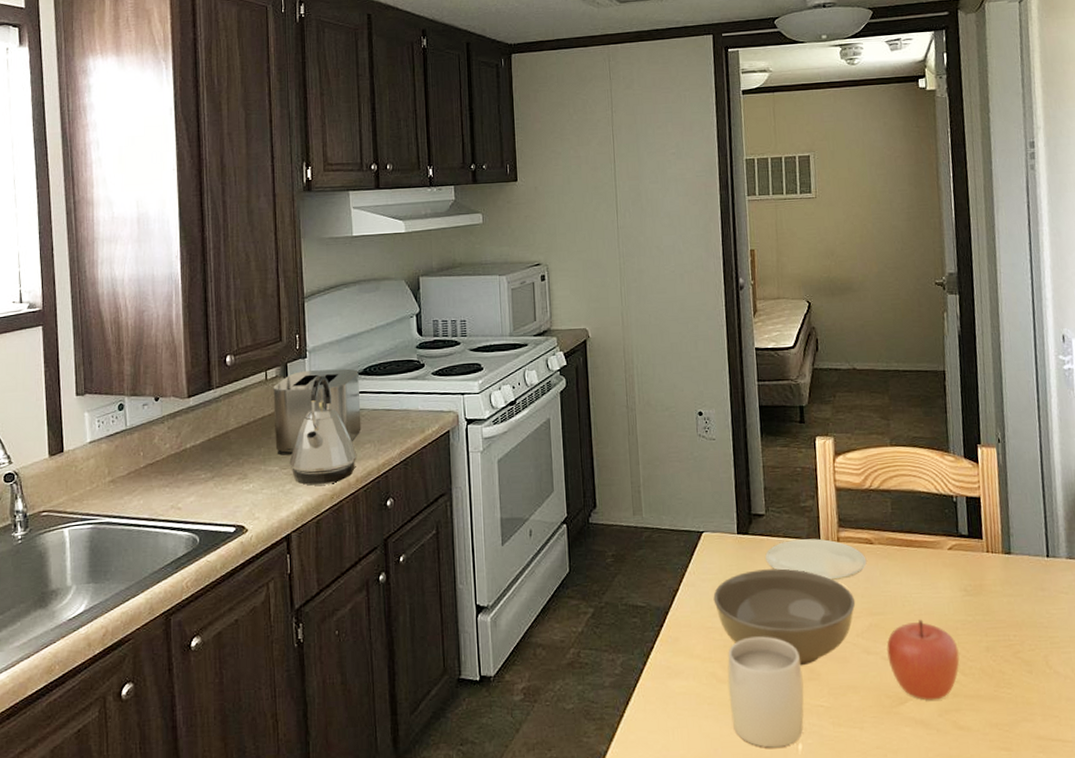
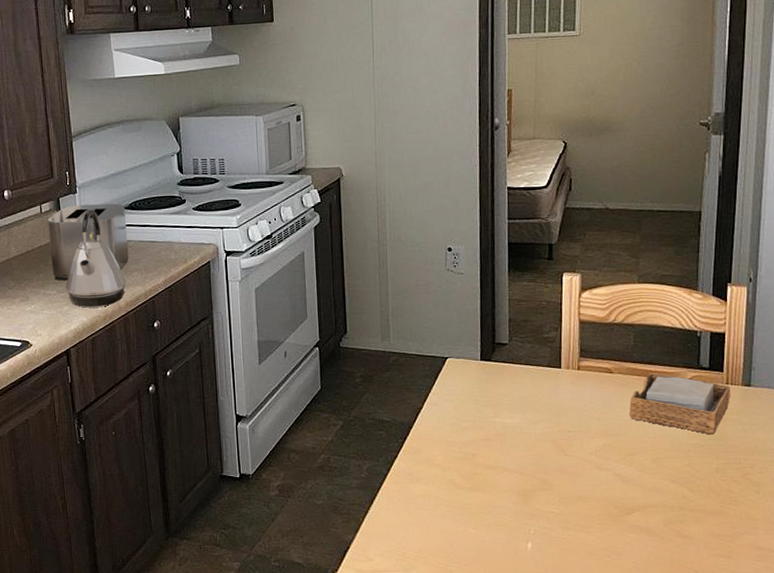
bowl: present [713,568,856,666] -> none [455,392,591,478]
mug: present [727,636,804,748] -> none [465,451,536,545]
plate: present [765,538,867,581] -> none [506,367,605,405]
fruit: present [886,619,960,701] -> none [618,442,689,512]
napkin holder: none [893,542,992,609] -> present [629,372,730,435]

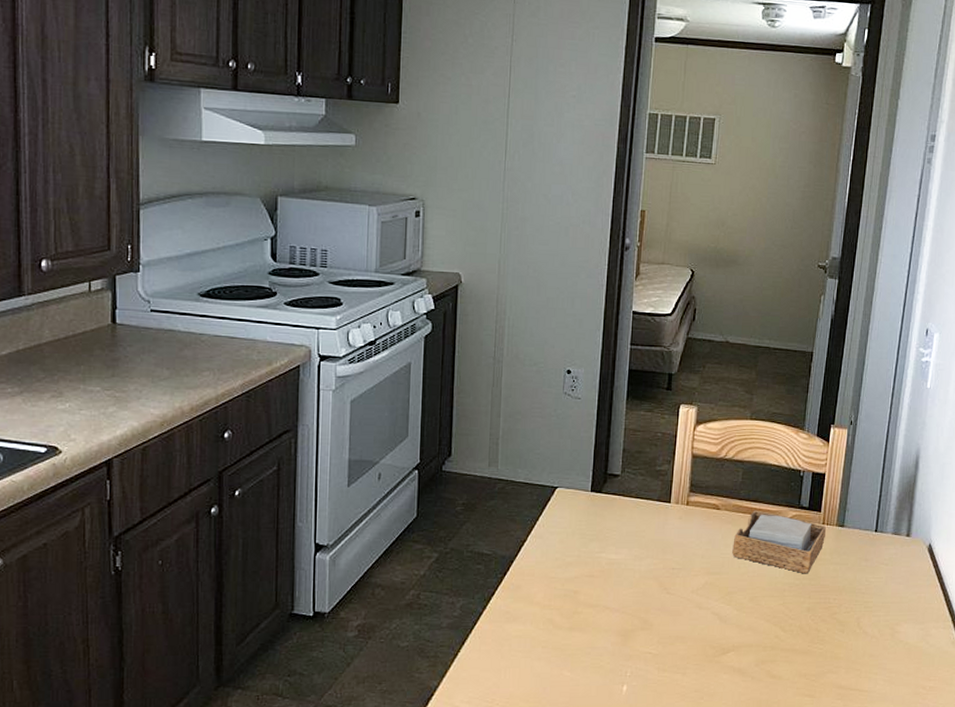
toaster: present [48,203,129,281] -> none [97,286,201,376]
kettle: present [65,209,126,308] -> none [113,292,193,411]

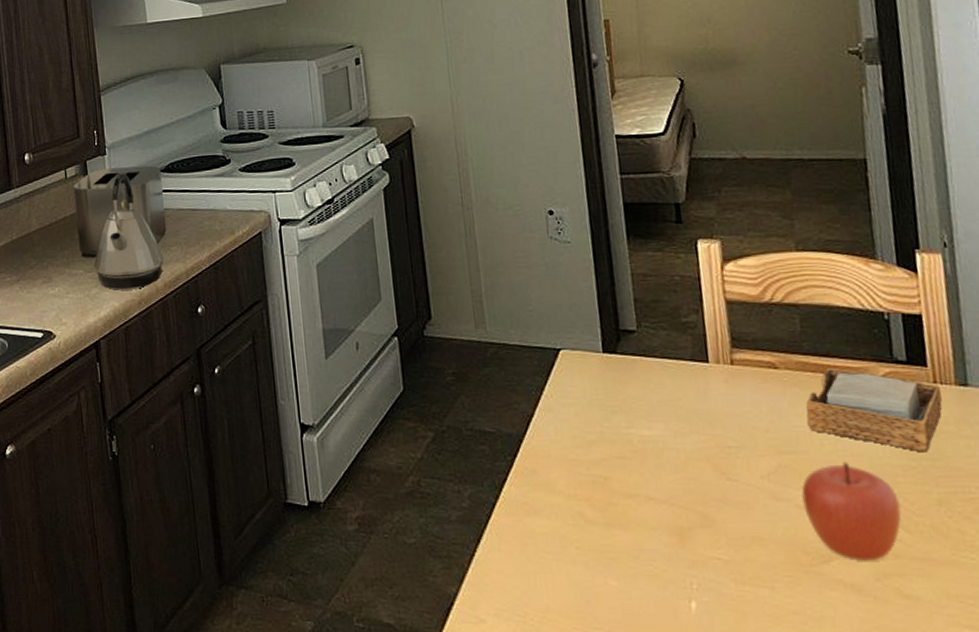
toaster: none [97,286,201,376] -> present [73,165,167,258]
kettle: none [113,292,193,411] -> present [94,173,164,290]
fruit: none [717,581,783,652] -> present [801,462,902,561]

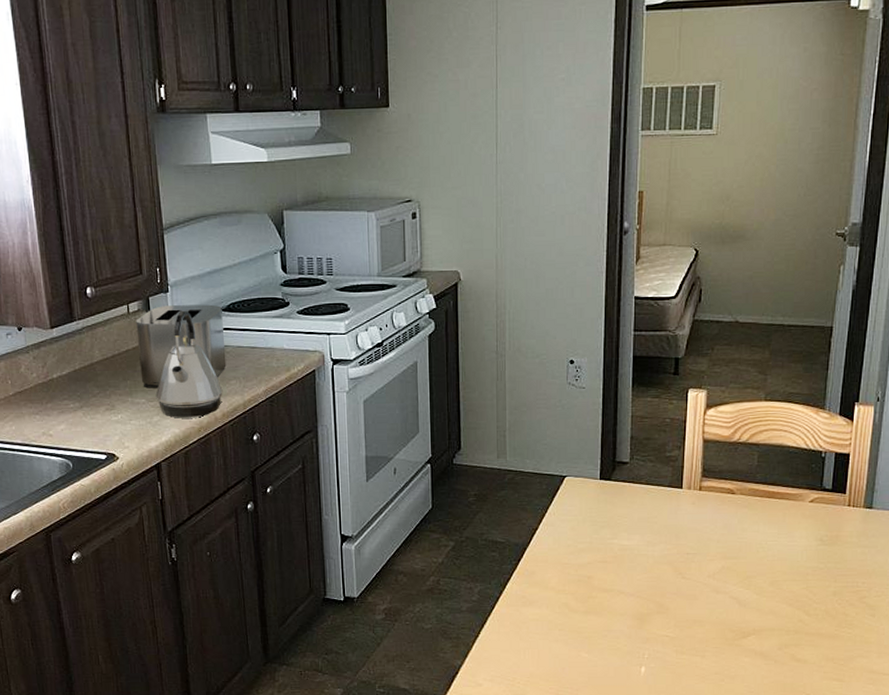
fruit: present [801,462,902,561] -> none [736,565,806,636]
napkin holder: present [806,367,943,453] -> none [750,493,852,558]

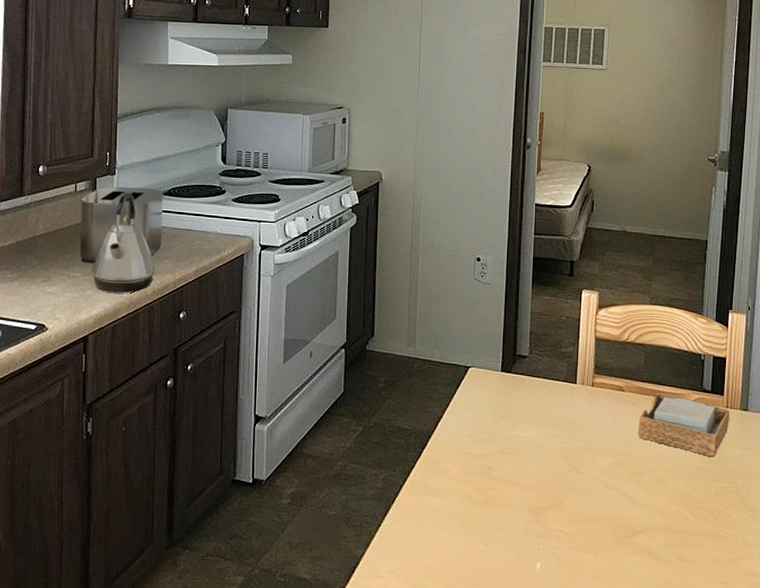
napkin holder: none [750,493,852,558] -> present [638,392,729,457]

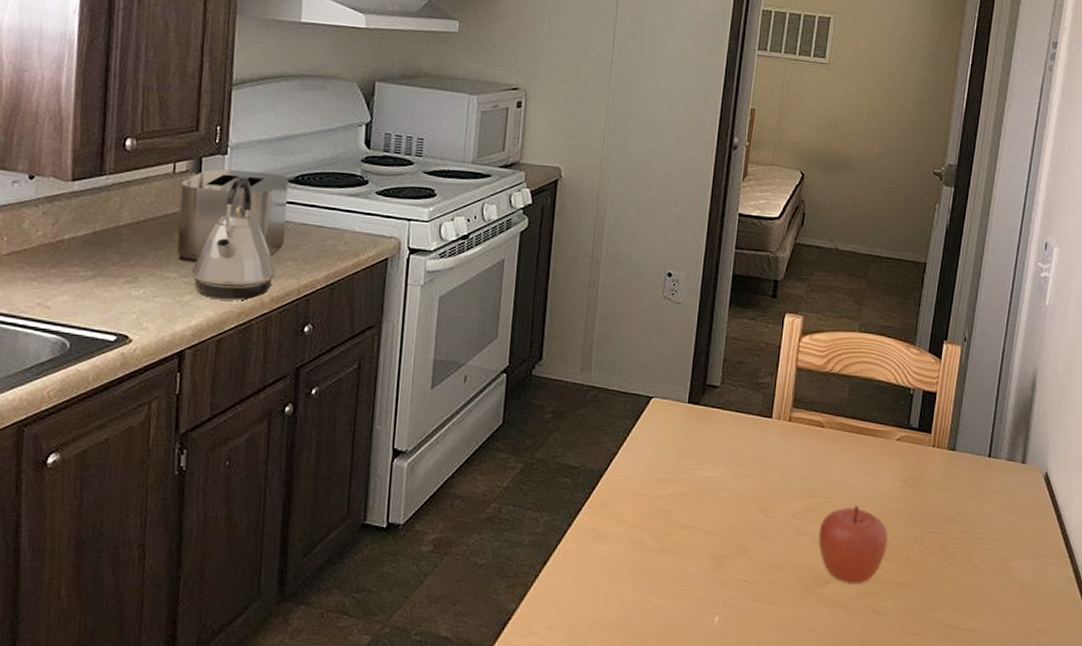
fruit: none [626,462,690,534] -> present [818,505,888,584]
napkin holder: present [638,392,729,457] -> none [836,429,936,501]

